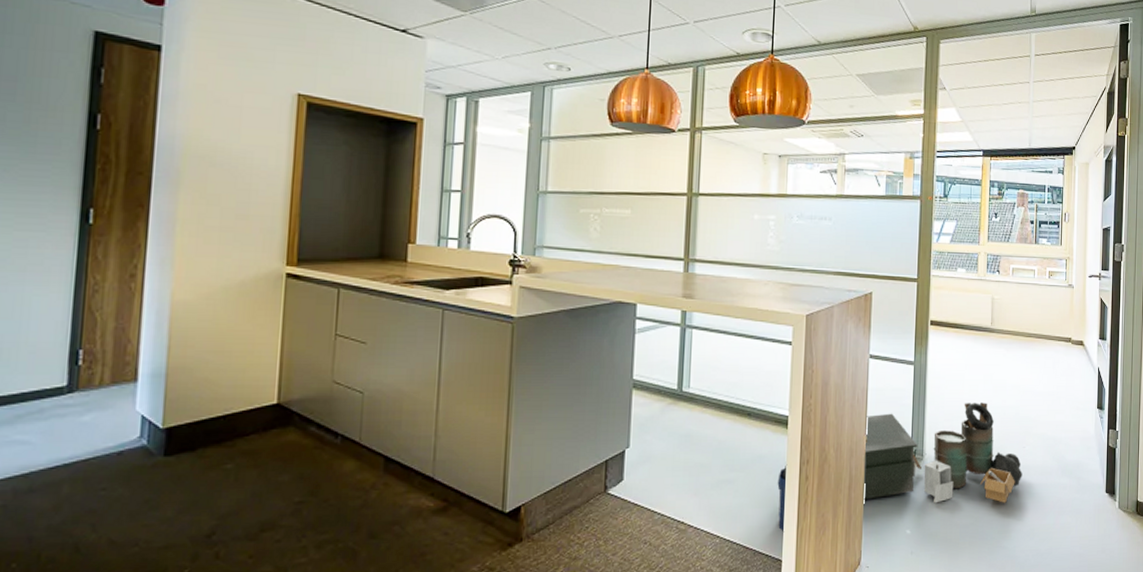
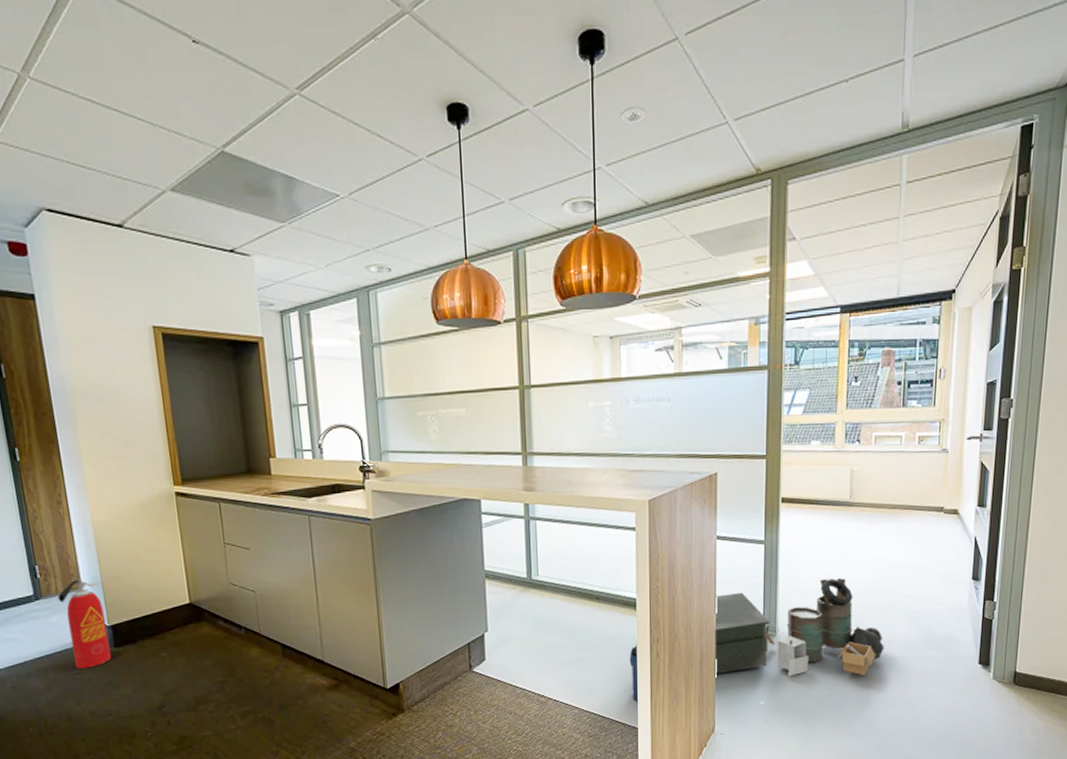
fire extinguisher: none [100,368,162,483] -> present [57,579,112,669]

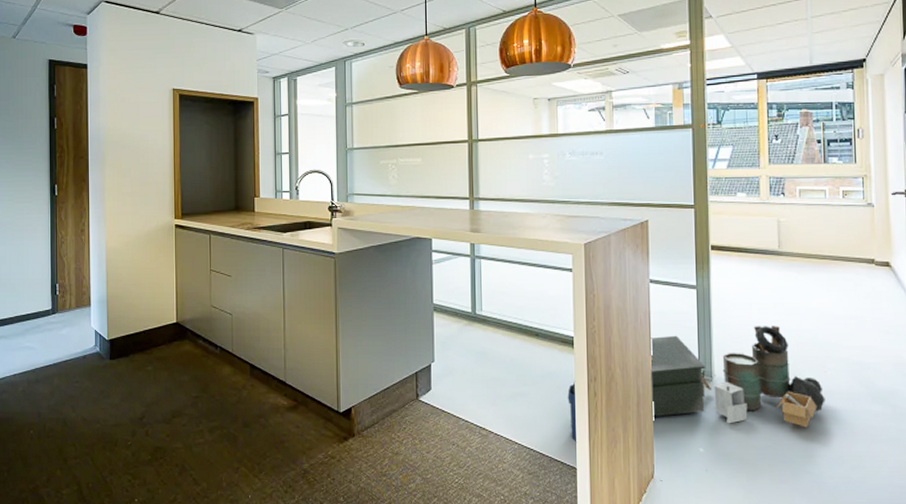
fire extinguisher: present [57,579,112,669] -> none [70,297,107,377]

